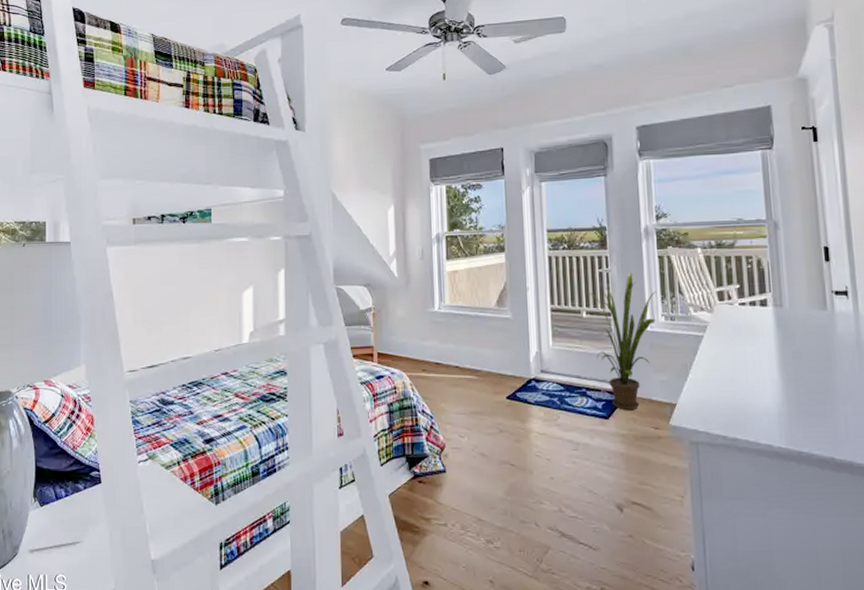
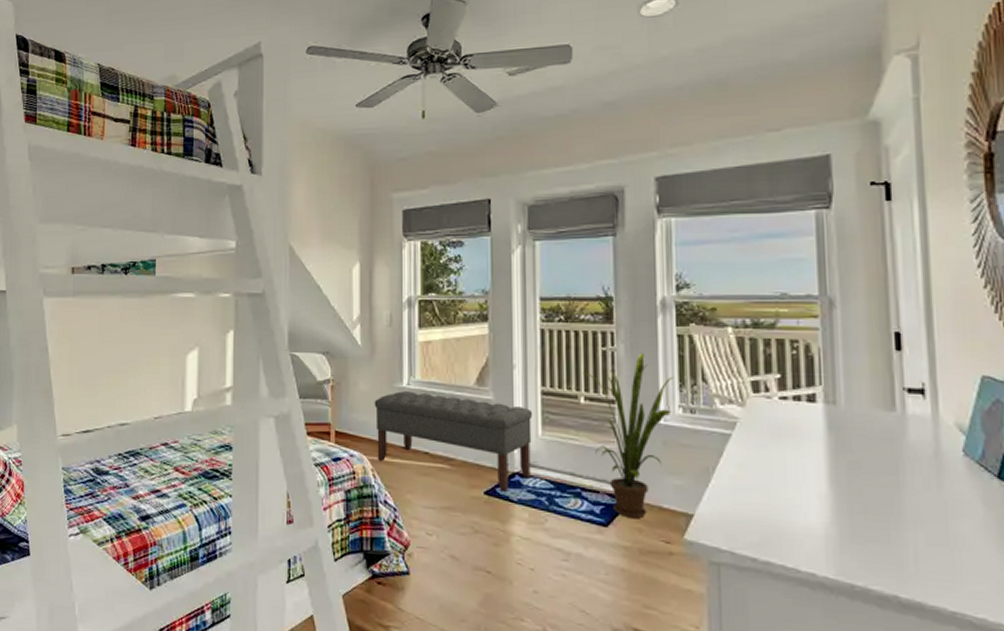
bench: none [410,315,545,396] -> present [374,391,533,493]

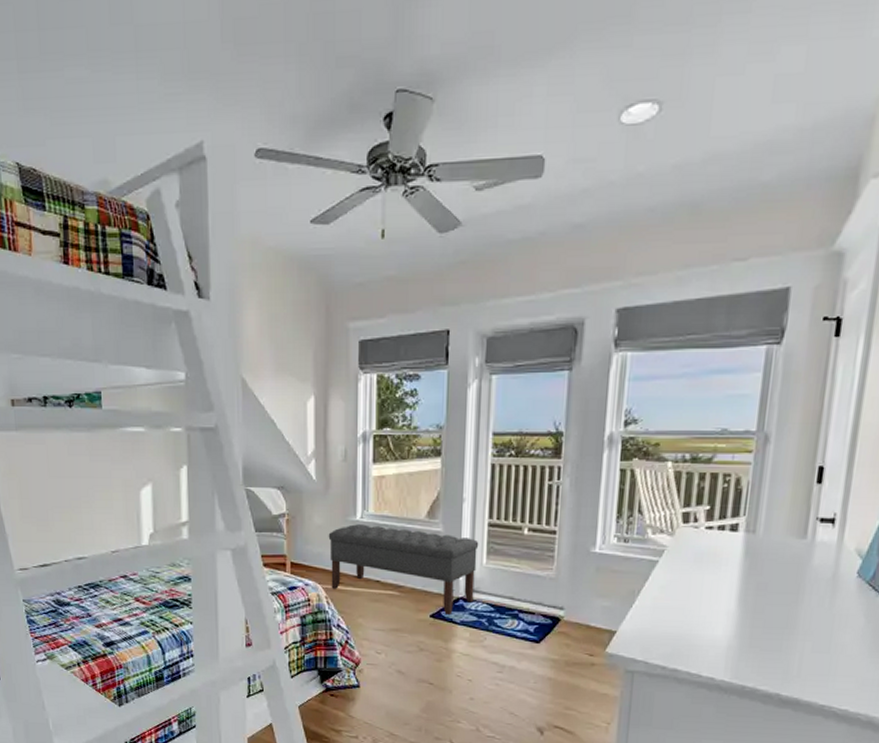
house plant: present [582,353,674,519] -> none [528,487,613,636]

